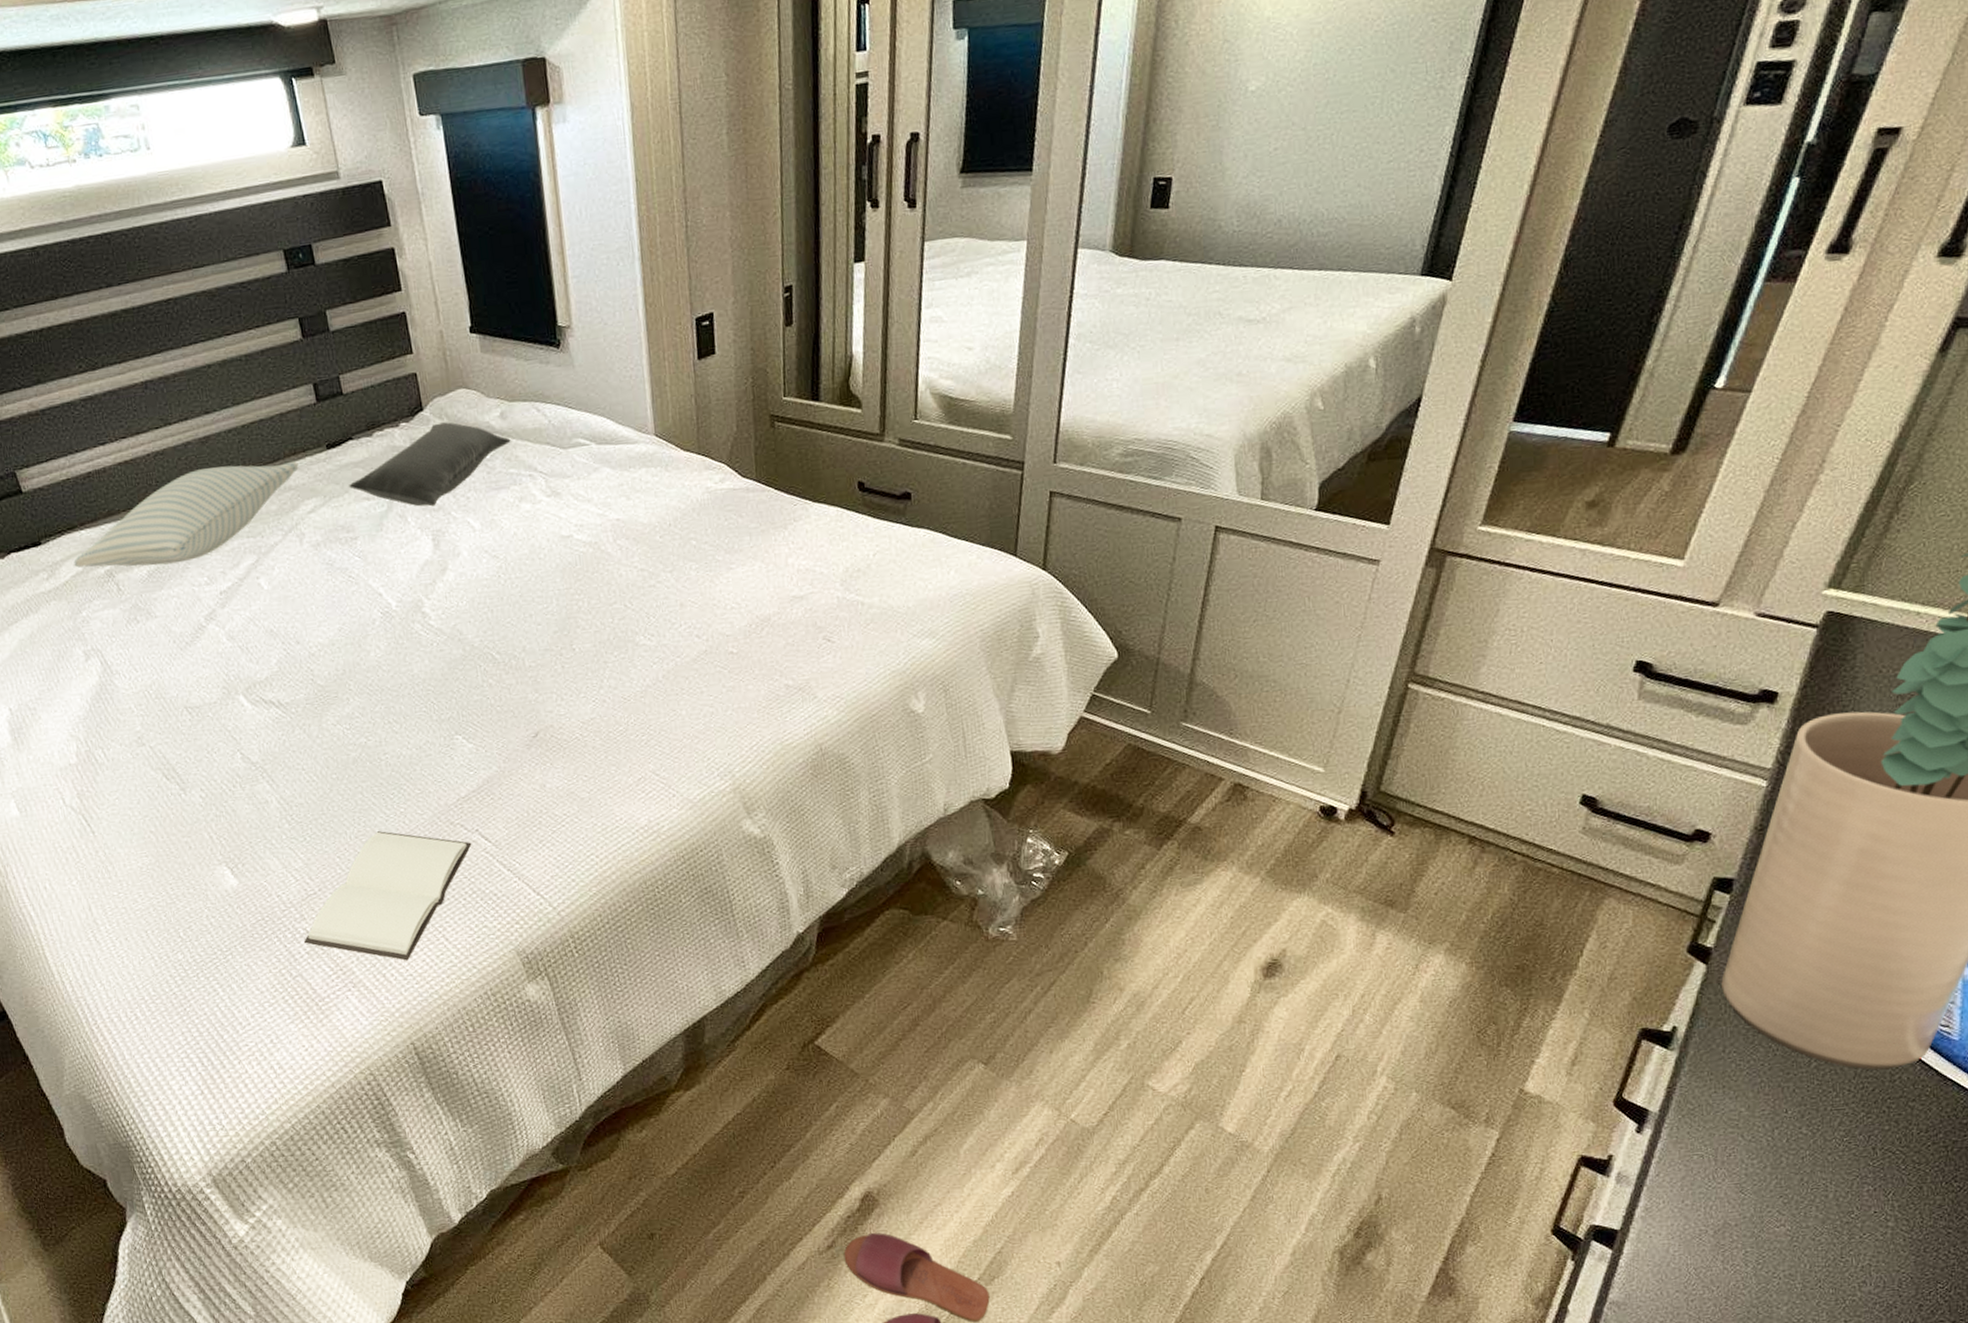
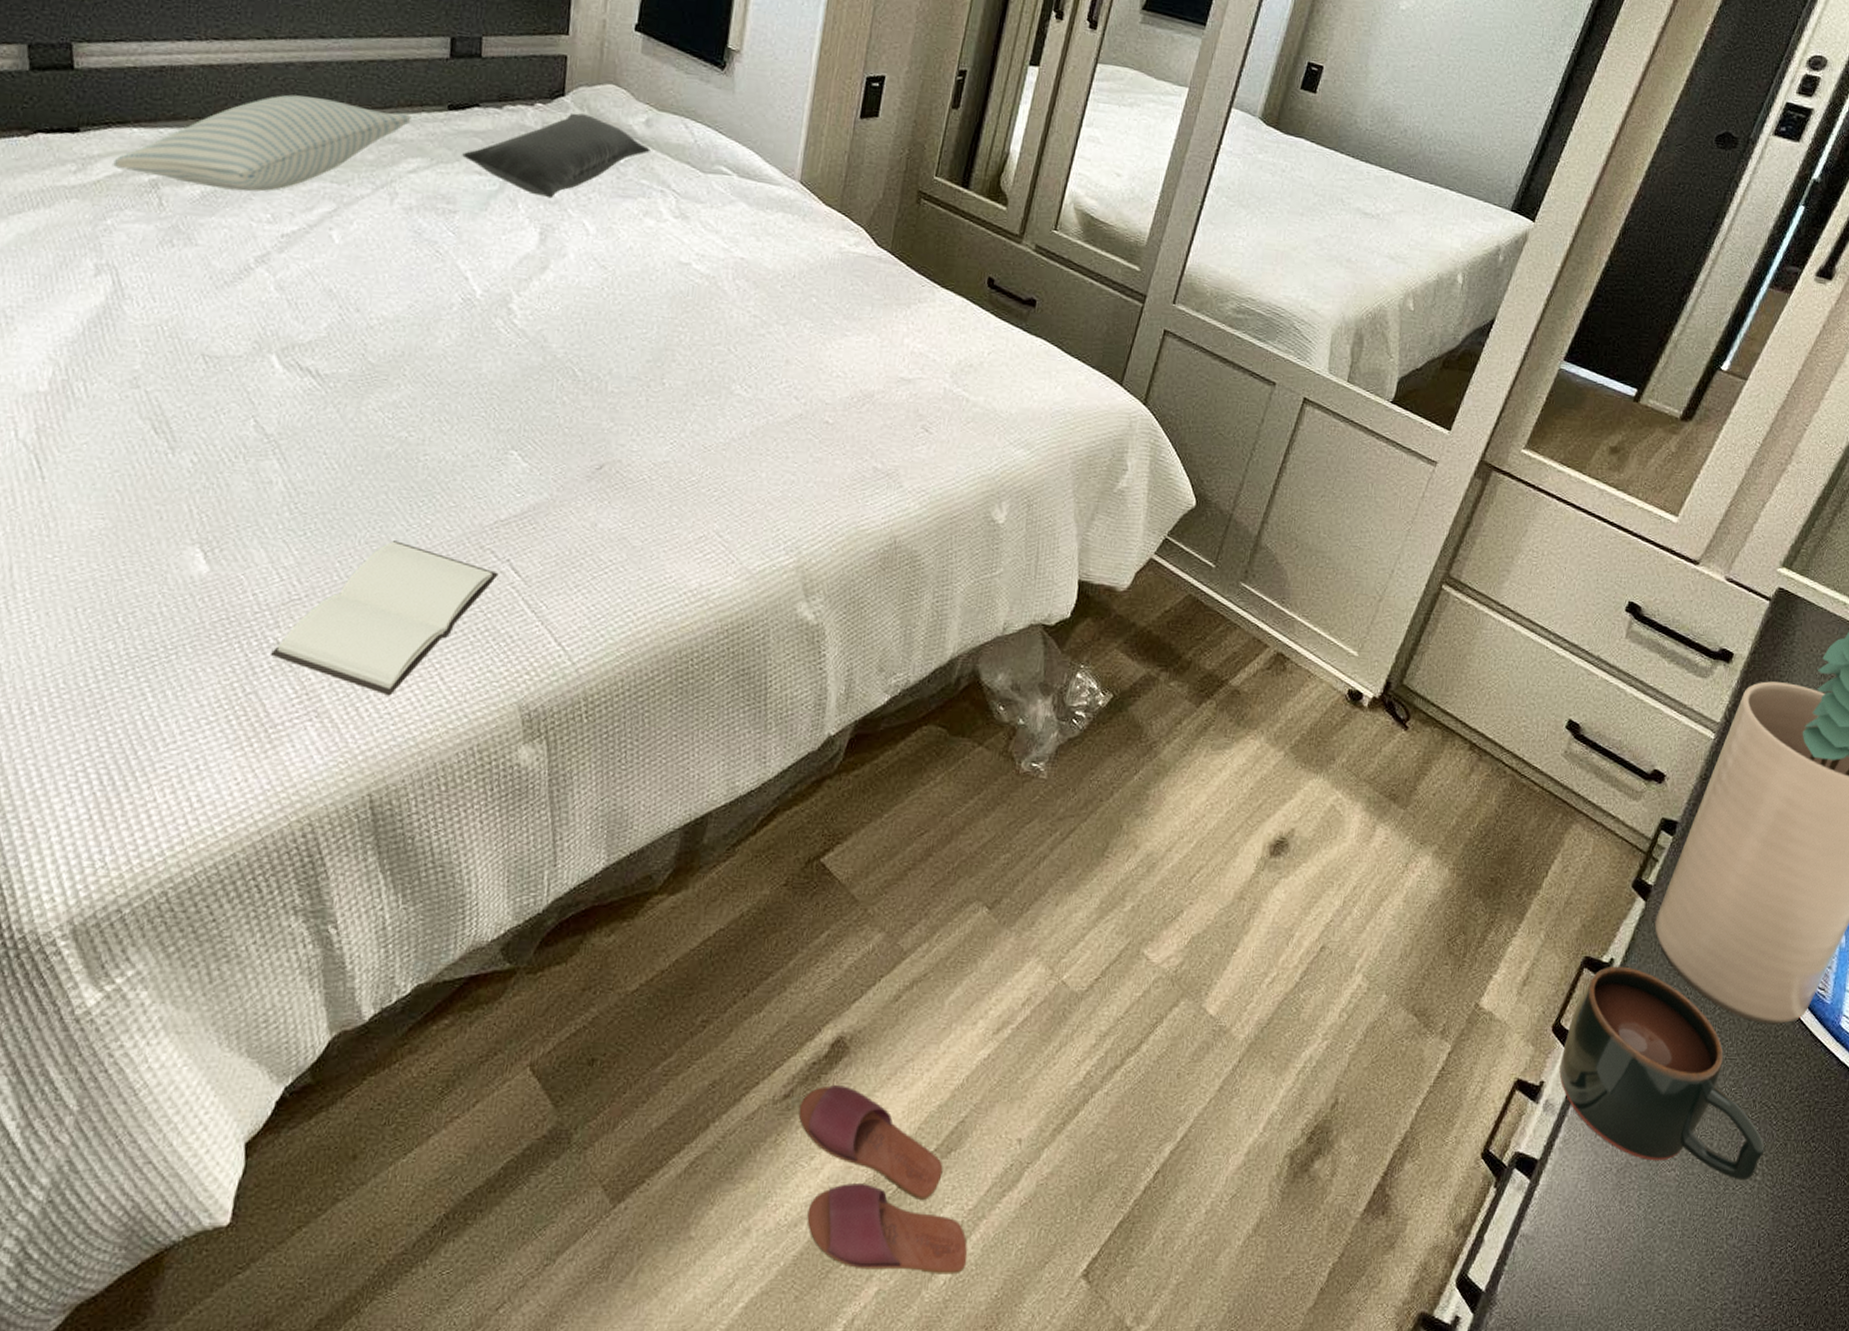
mug: none [1629,1032,1894,1229] -> present [1559,966,1765,1181]

